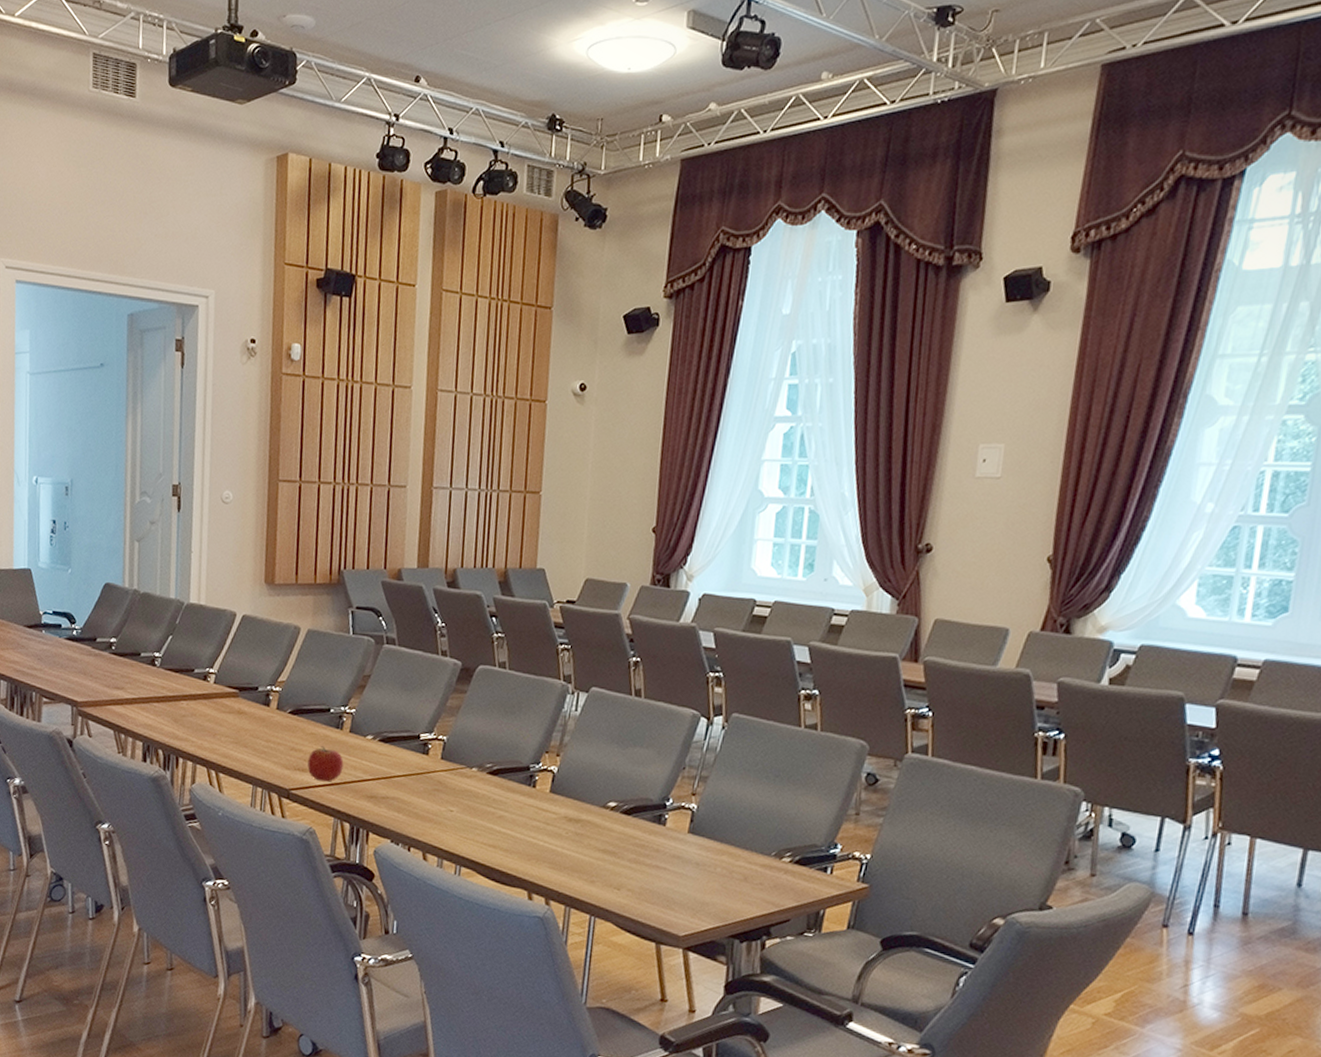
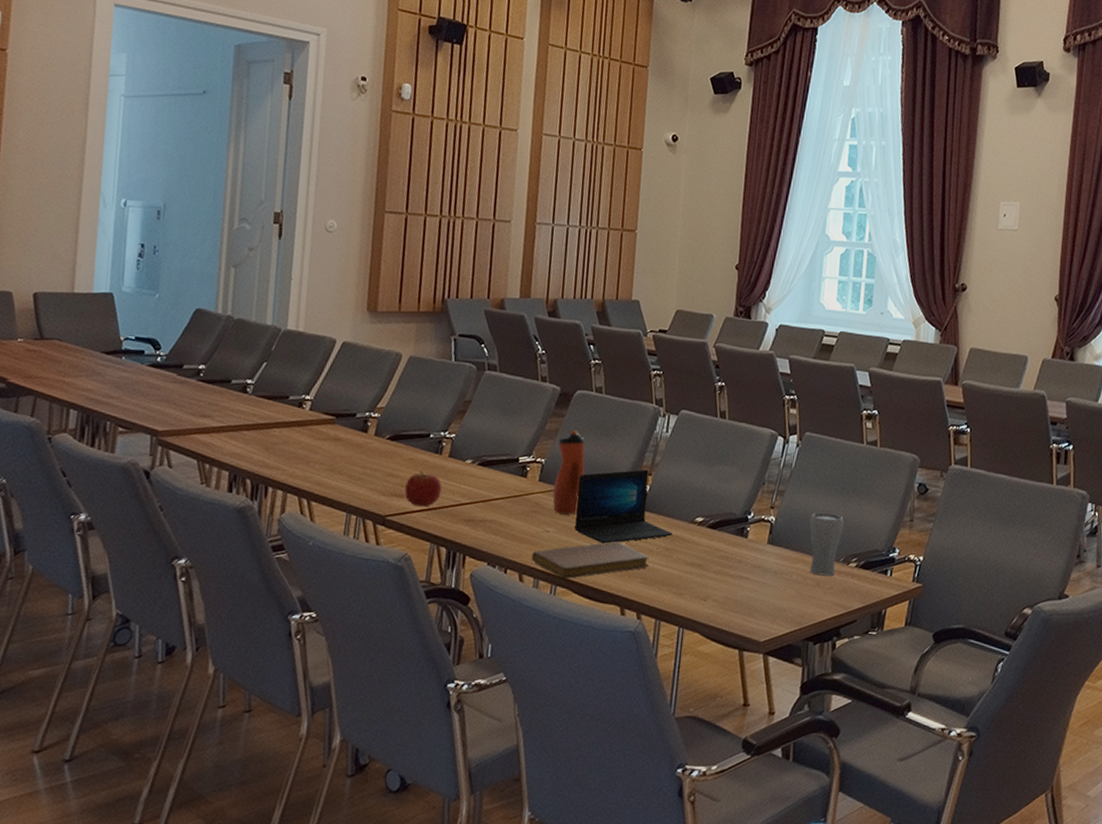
notebook: none [435,823,558,860] -> present [531,541,650,579]
water bottle: none [455,707,489,795] -> present [552,430,585,515]
laptop: none [478,749,583,826] -> present [573,469,672,544]
drinking glass: none [736,801,776,871] -> present [809,512,844,576]

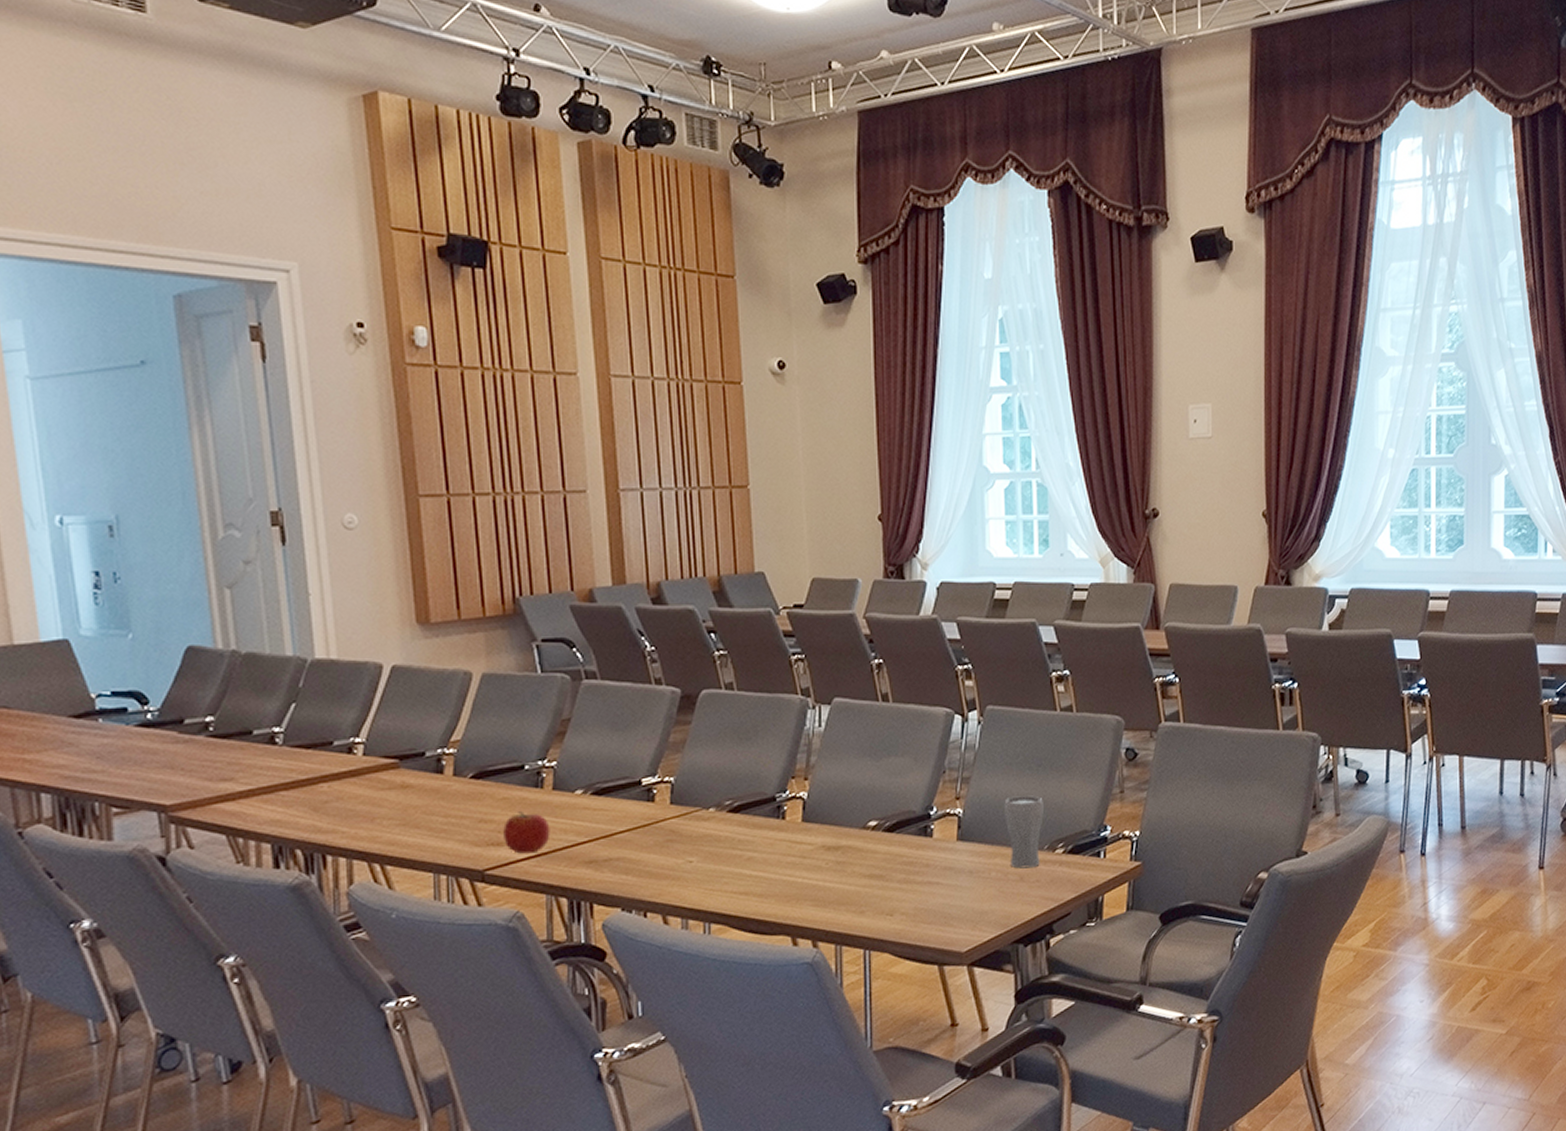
notebook: present [531,541,650,579] -> none [674,862,819,915]
water bottle: present [552,430,585,515] -> none [687,738,726,840]
laptop: present [573,469,672,544] -> none [720,773,842,867]

